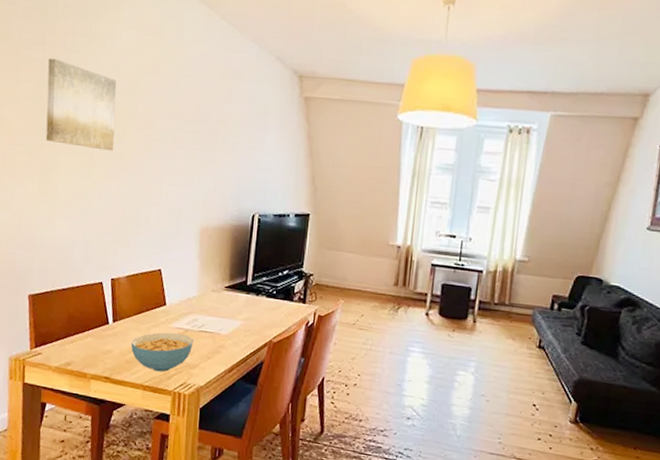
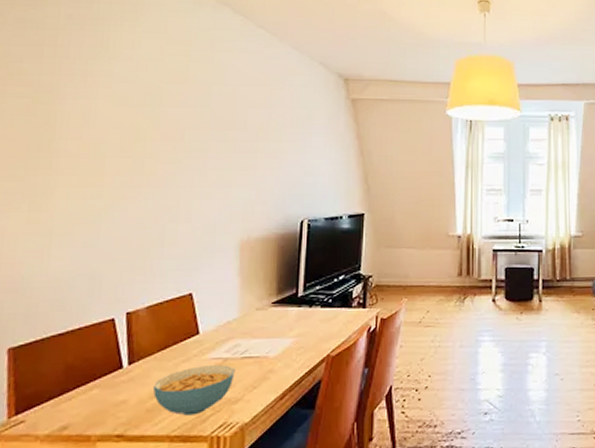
wall art: present [46,58,117,151] -> none [39,71,135,167]

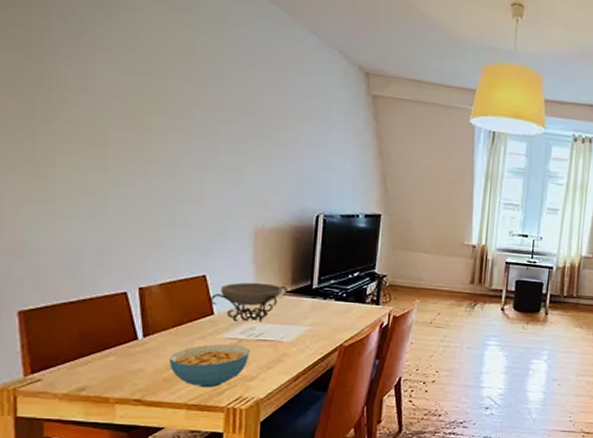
decorative bowl: none [195,295,273,340] -> present [209,282,288,322]

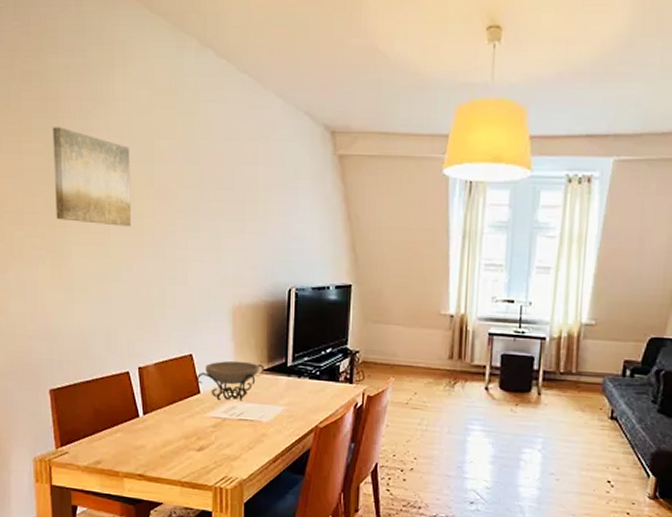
wall art: none [35,25,138,142] -> present [53,127,131,227]
cereal bowl: present [168,344,250,388] -> none [164,423,233,466]

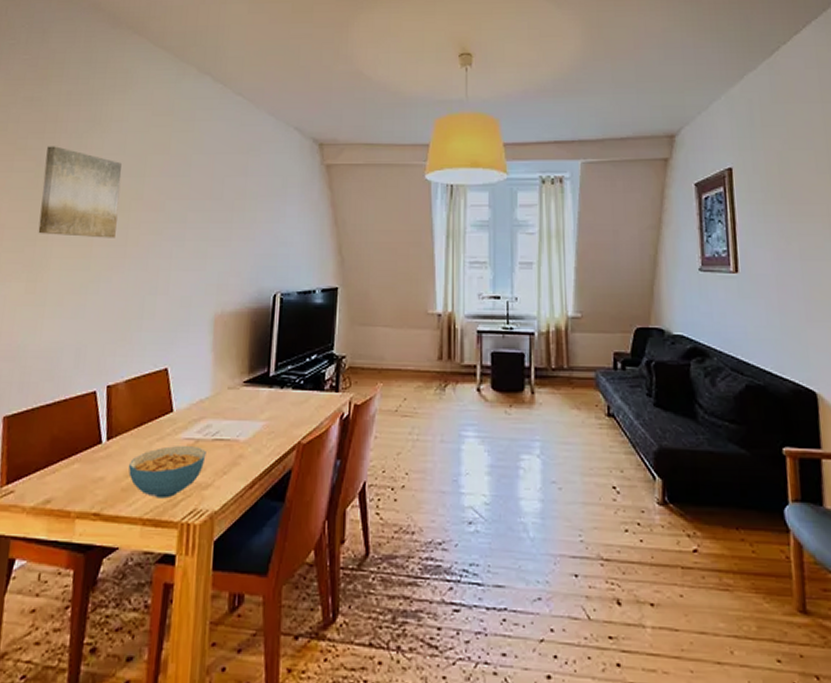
cereal bowl: none [164,423,233,466] -> present [128,446,206,499]
decorative bowl: present [196,360,265,401] -> none [169,373,245,420]

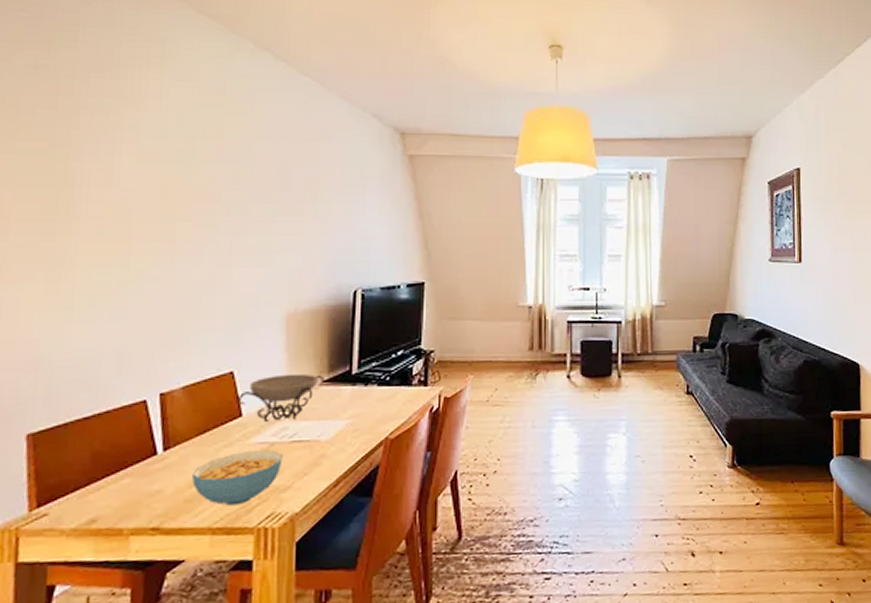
wall art: present [38,146,122,238] -> none [57,124,164,232]
decorative bowl: none [169,373,245,420] -> present [237,373,324,423]

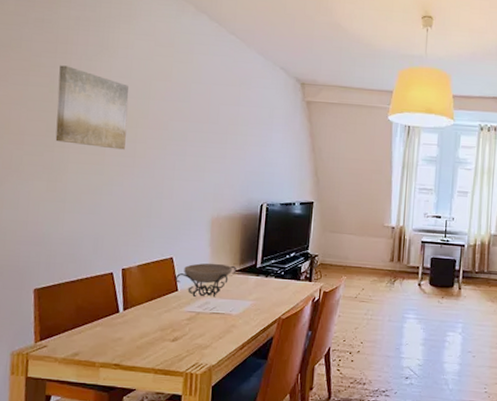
wall art: none [57,124,164,232] -> present [55,65,129,150]
cereal bowl: present [191,450,283,506] -> none [141,316,205,355]

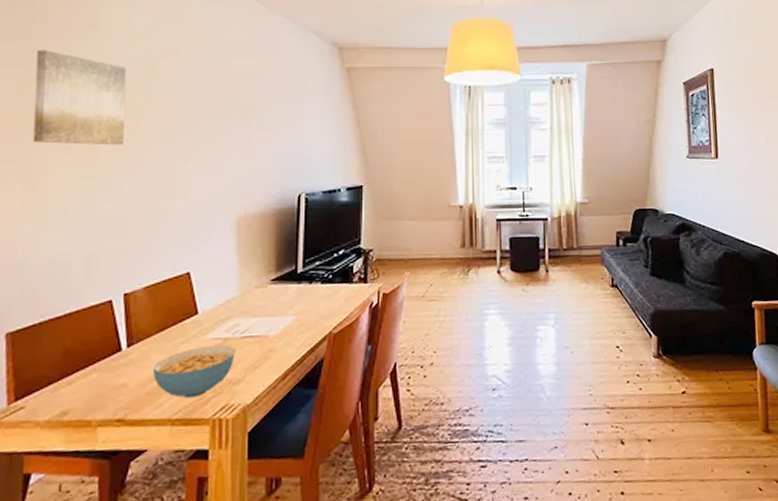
cereal bowl: none [141,316,205,355] -> present [152,345,235,398]
decorative bowl: present [174,263,237,298] -> none [193,273,272,320]

